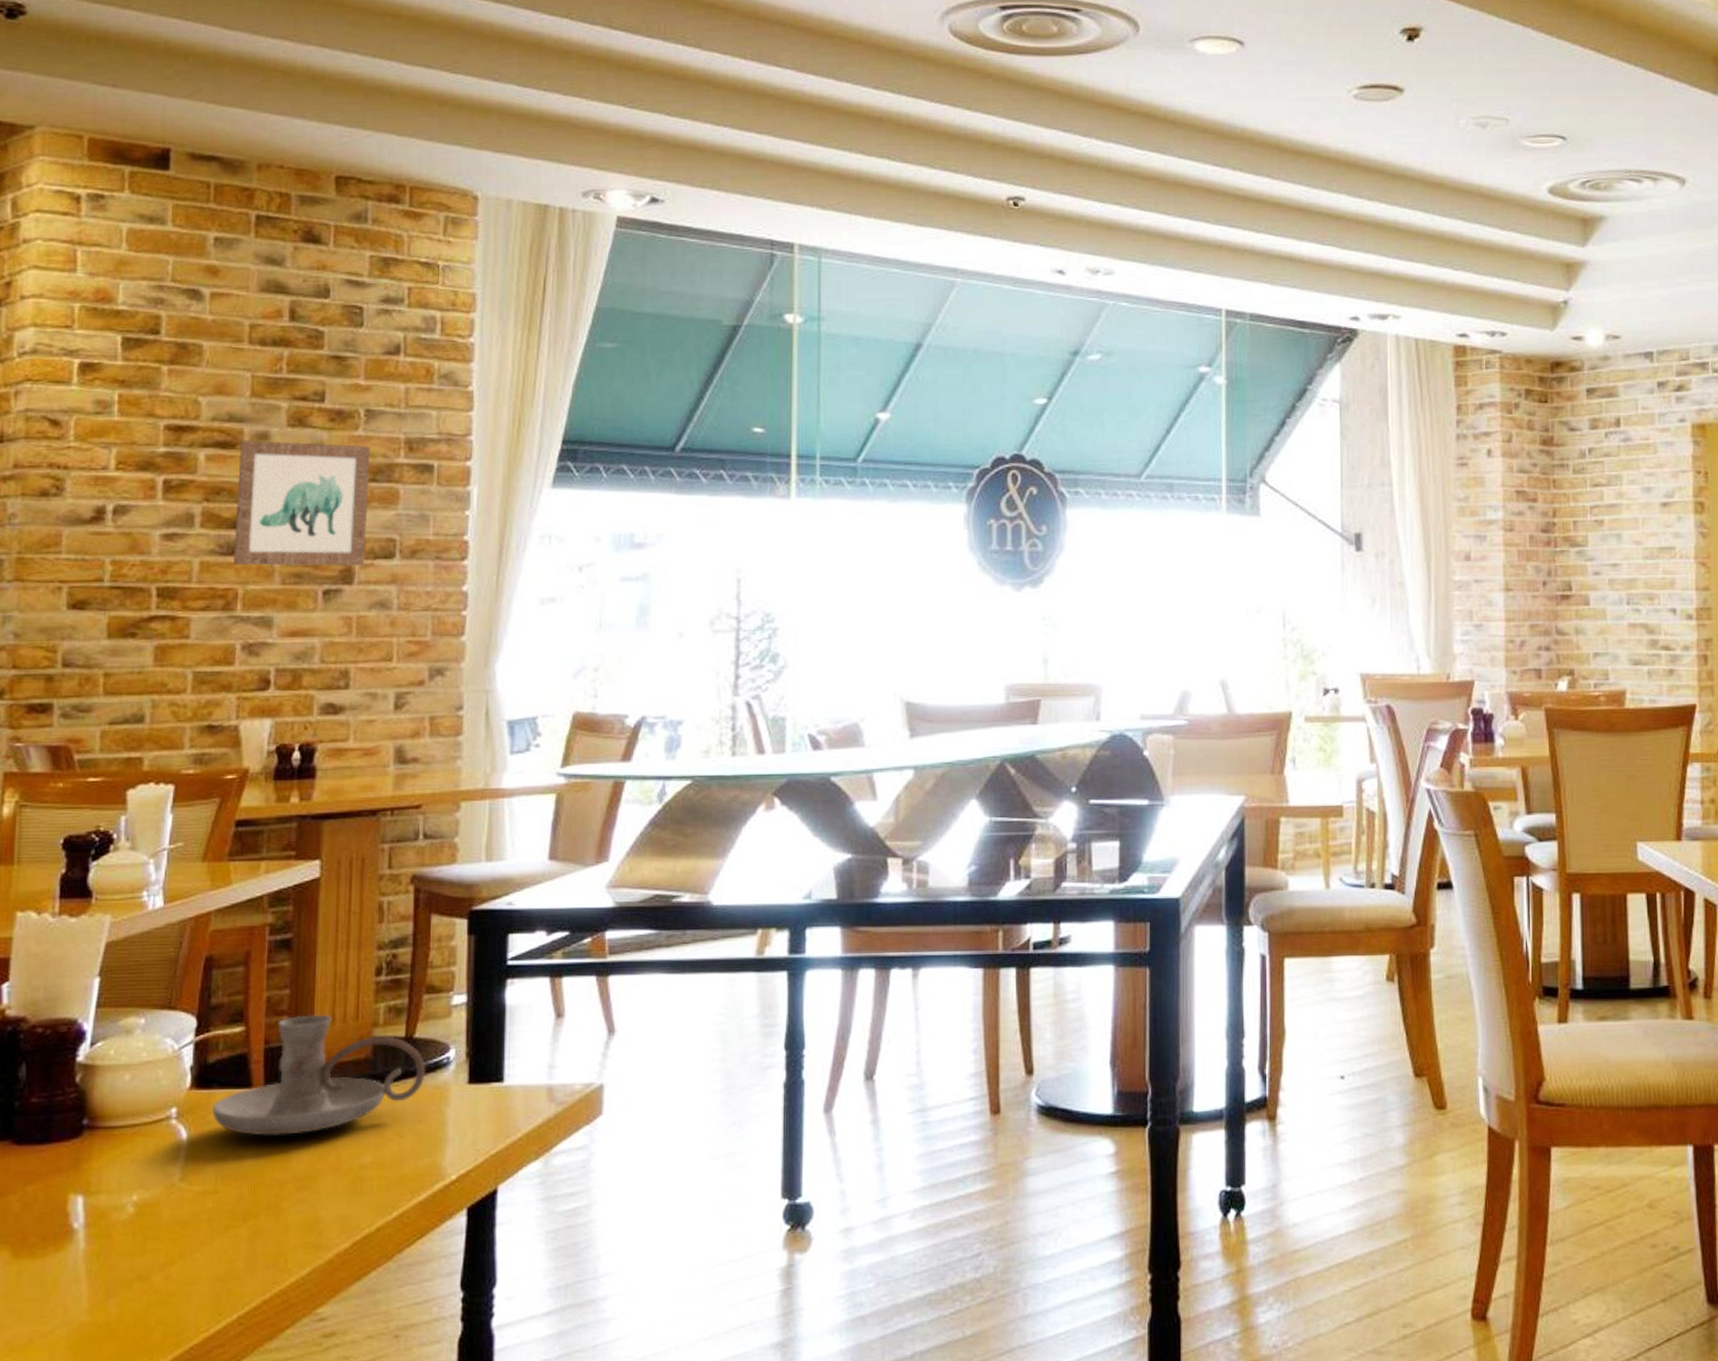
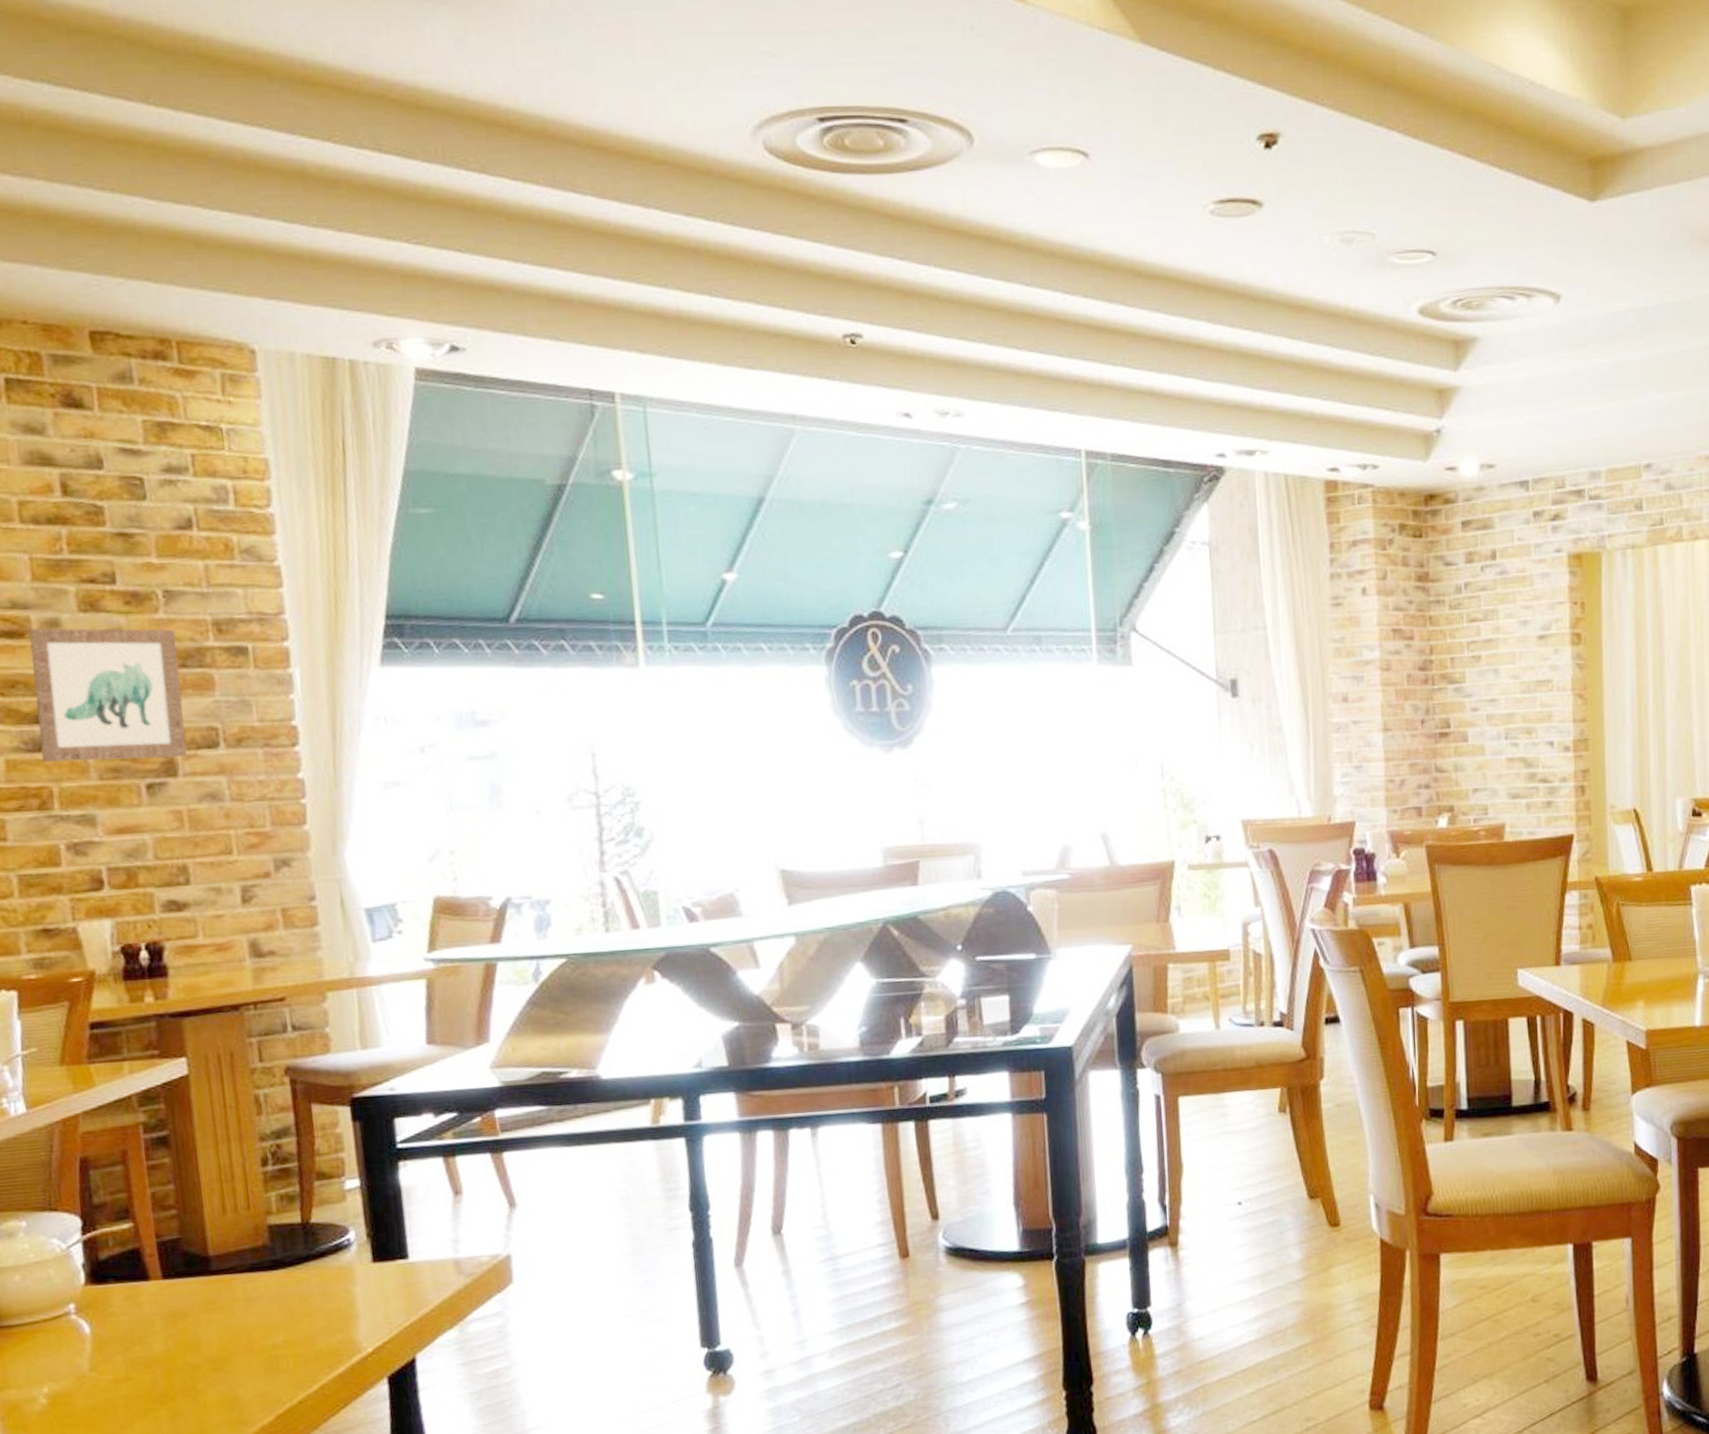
candle holder: present [212,1014,426,1136] -> none [112,1206,327,1325]

